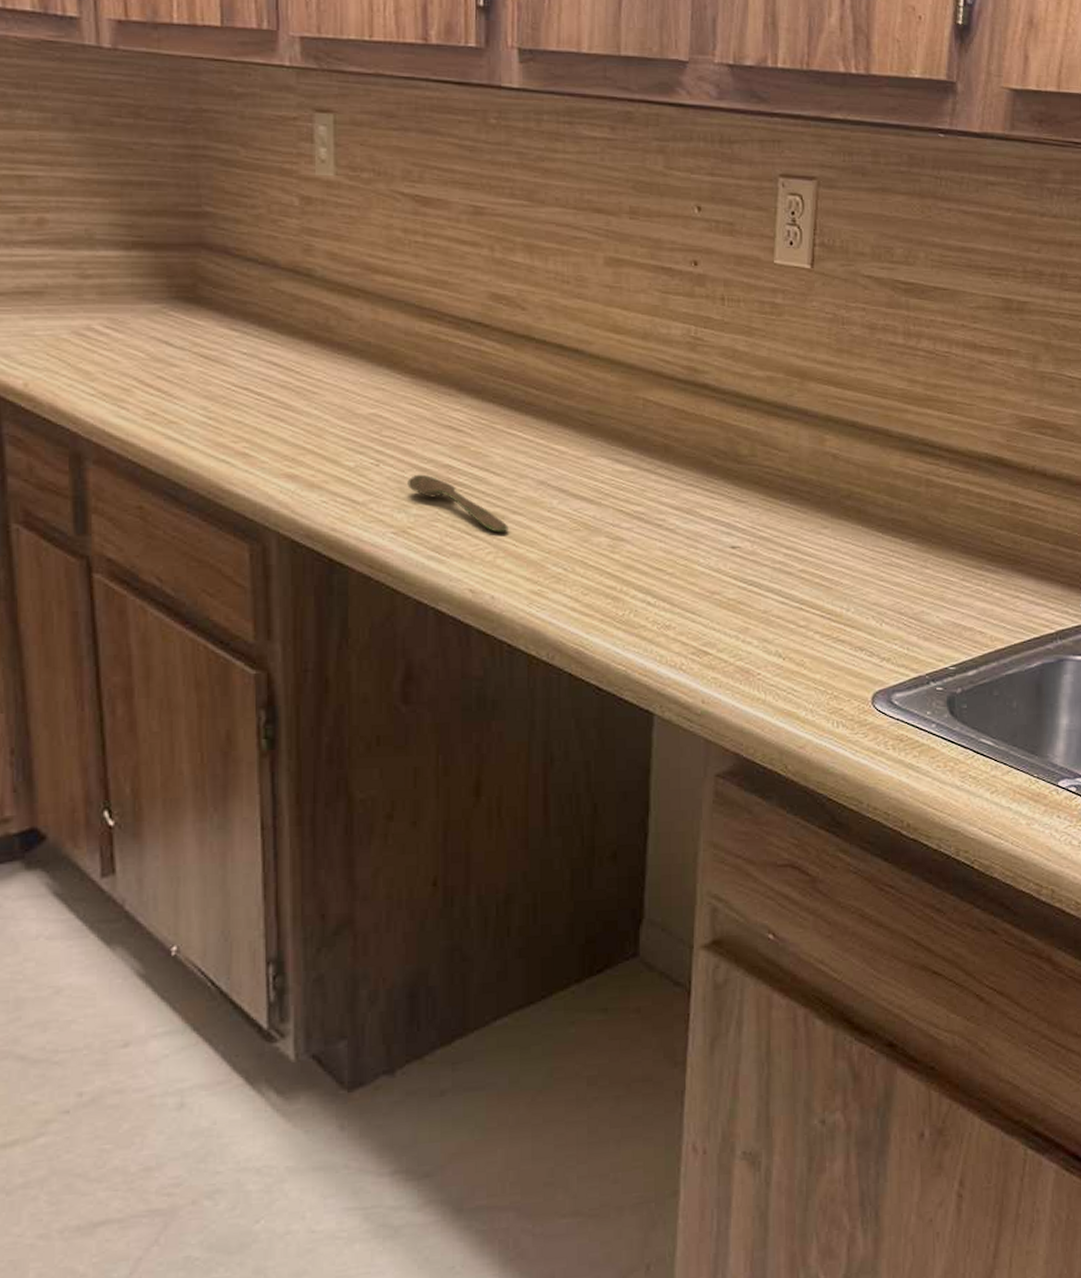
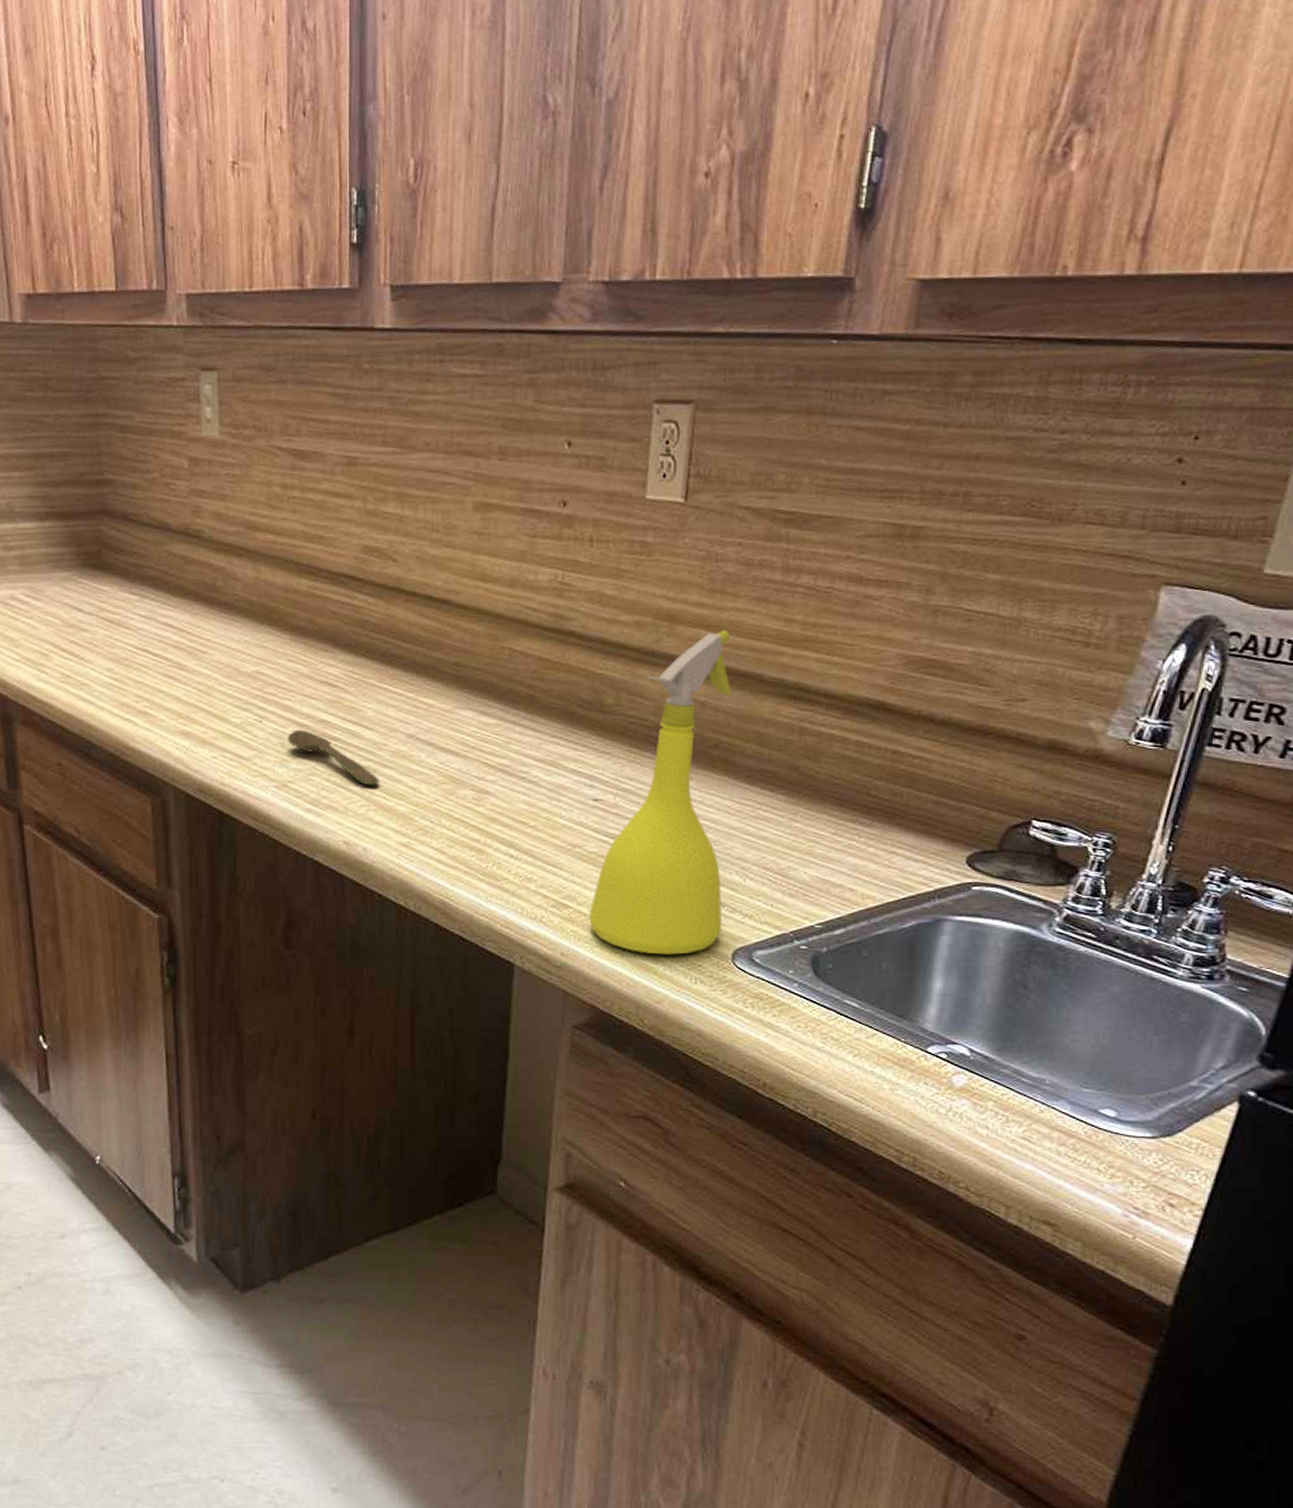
spray bottle: none [730,387,863,700] -> present [589,629,733,955]

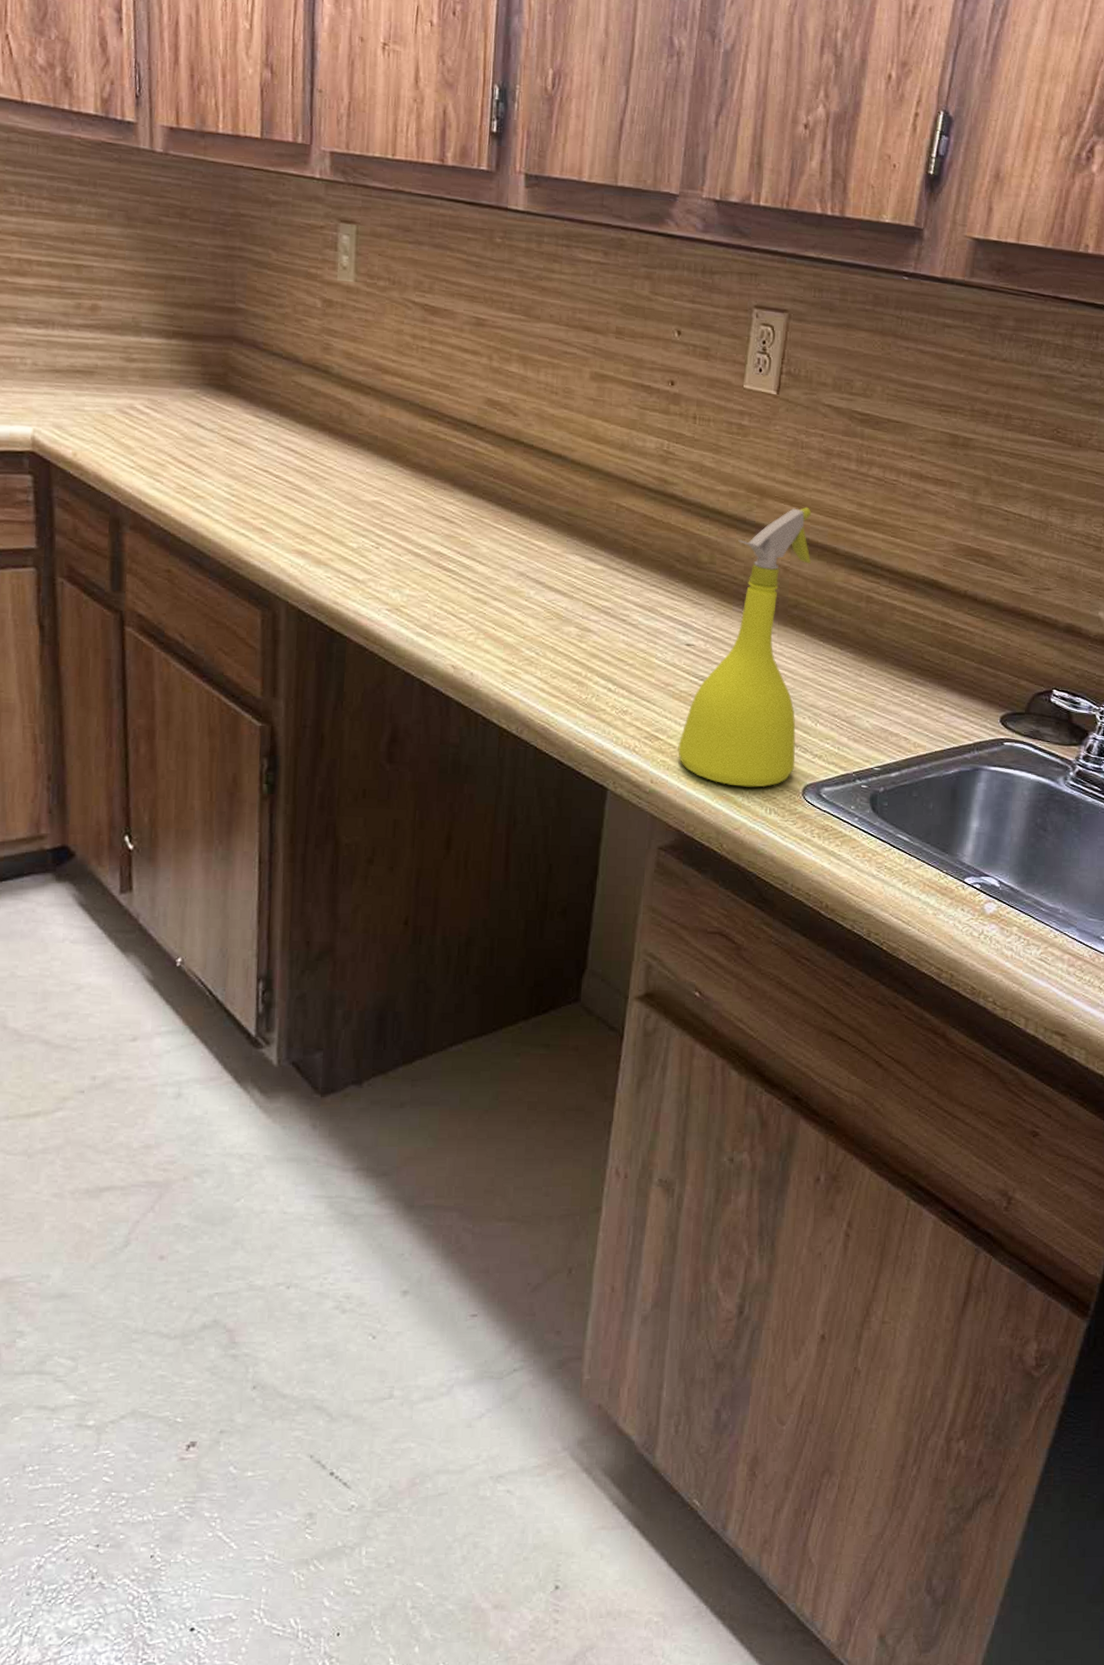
spoon: present [287,729,379,786] -> none [403,558,490,617]

